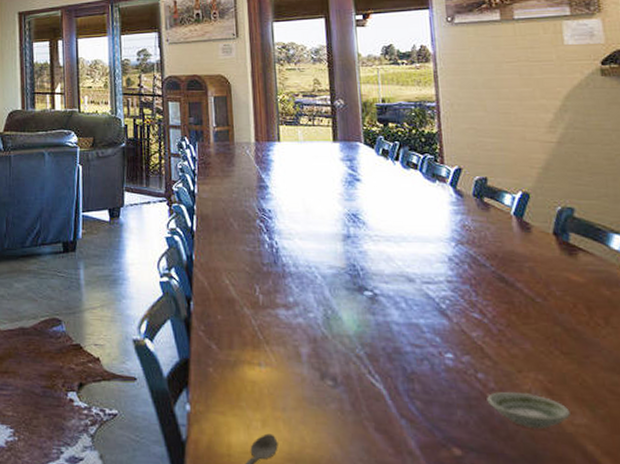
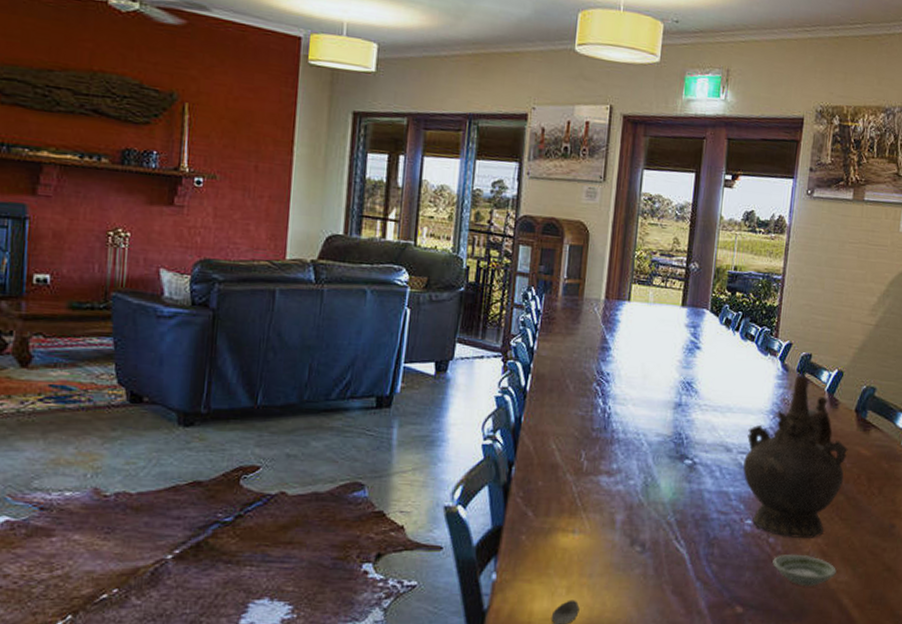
ceremonial vessel: none [429,200,557,376] -> present [742,375,848,539]

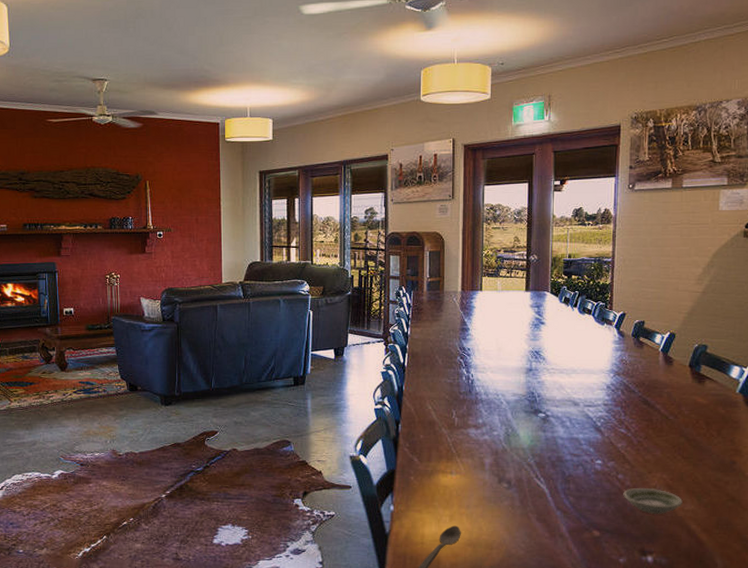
ceremonial vessel: present [742,375,848,539] -> none [589,339,685,475]

